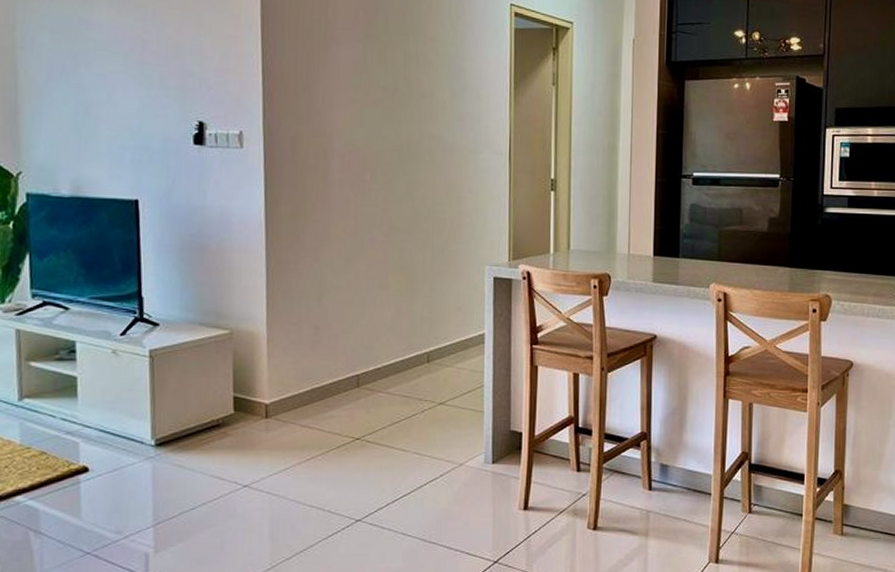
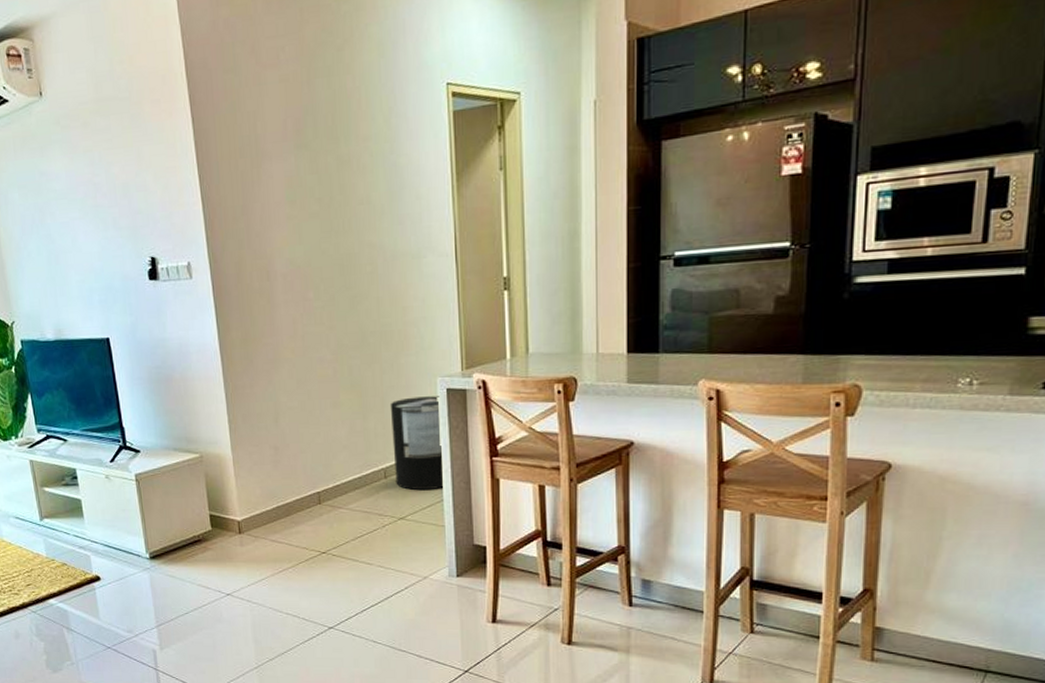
trash can: none [438,283,487,376] -> present [390,396,443,491]

